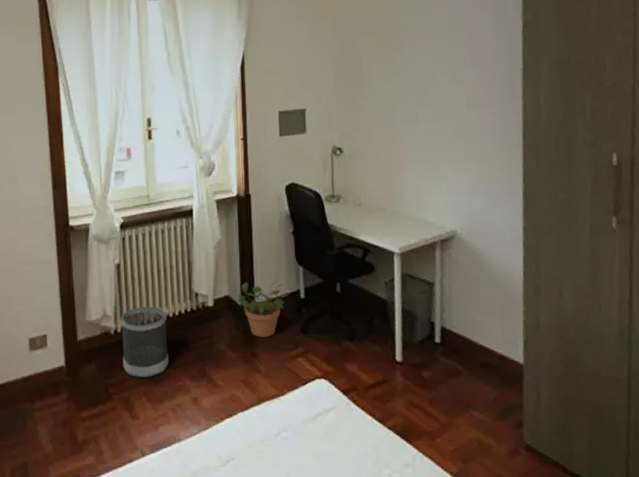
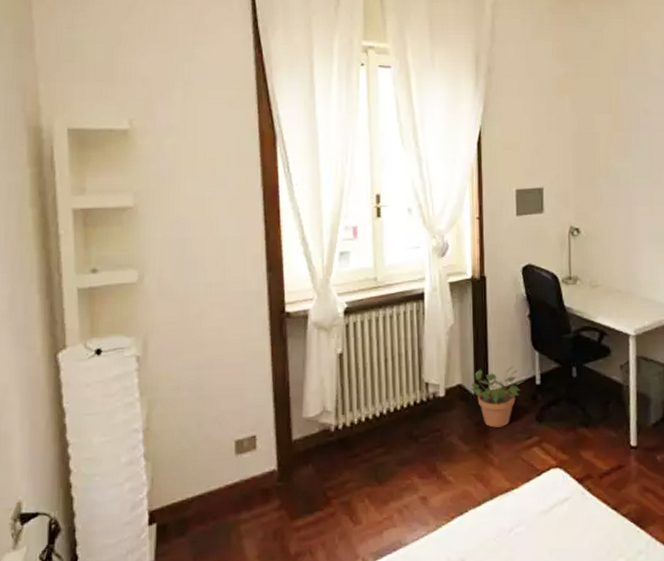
wastebasket: present [121,306,169,377] -> none [342,399,395,478]

